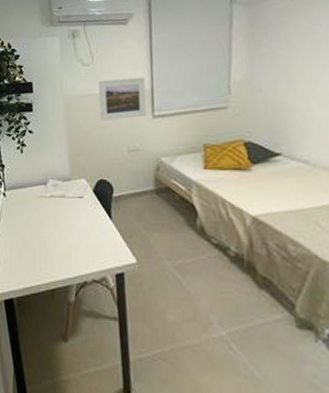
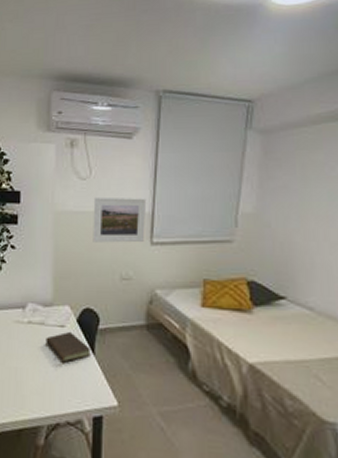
hardcover book: none [67,202,108,229] -> present [45,332,91,363]

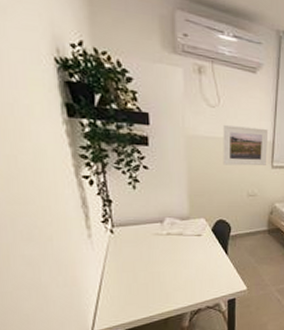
hardcover book: present [45,332,91,363] -> none [185,240,224,264]

